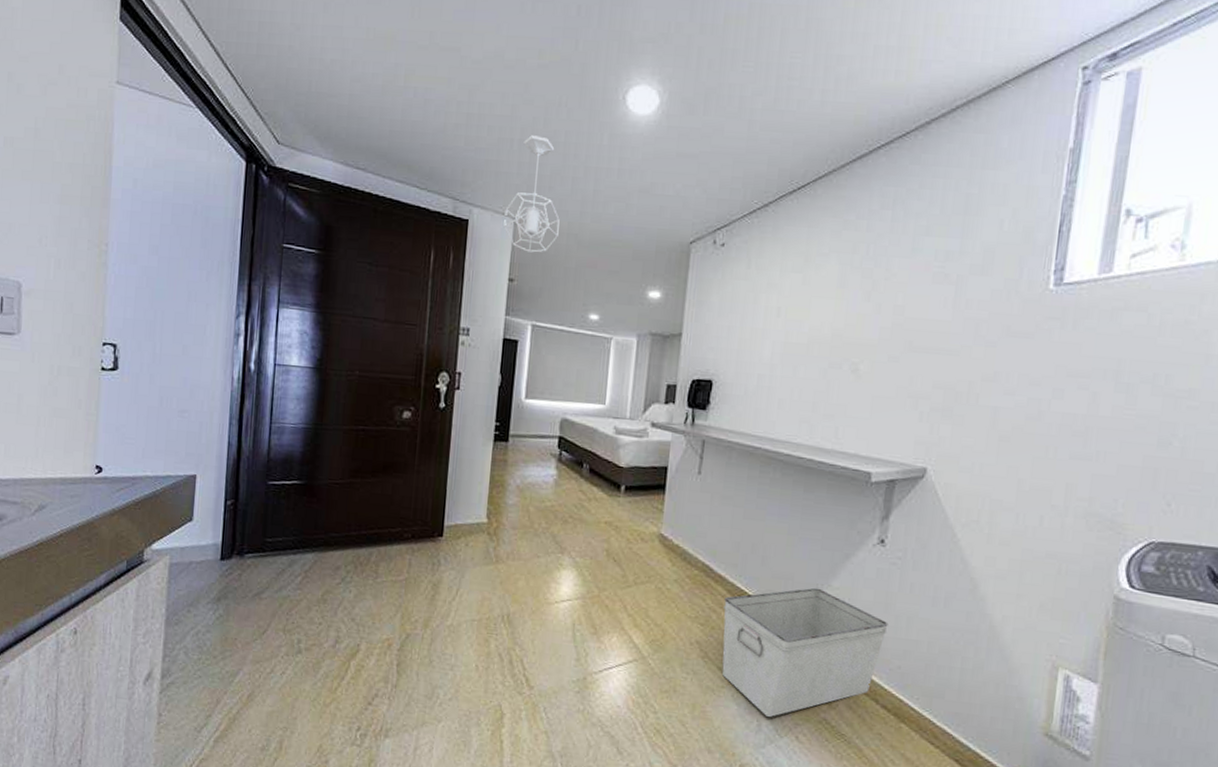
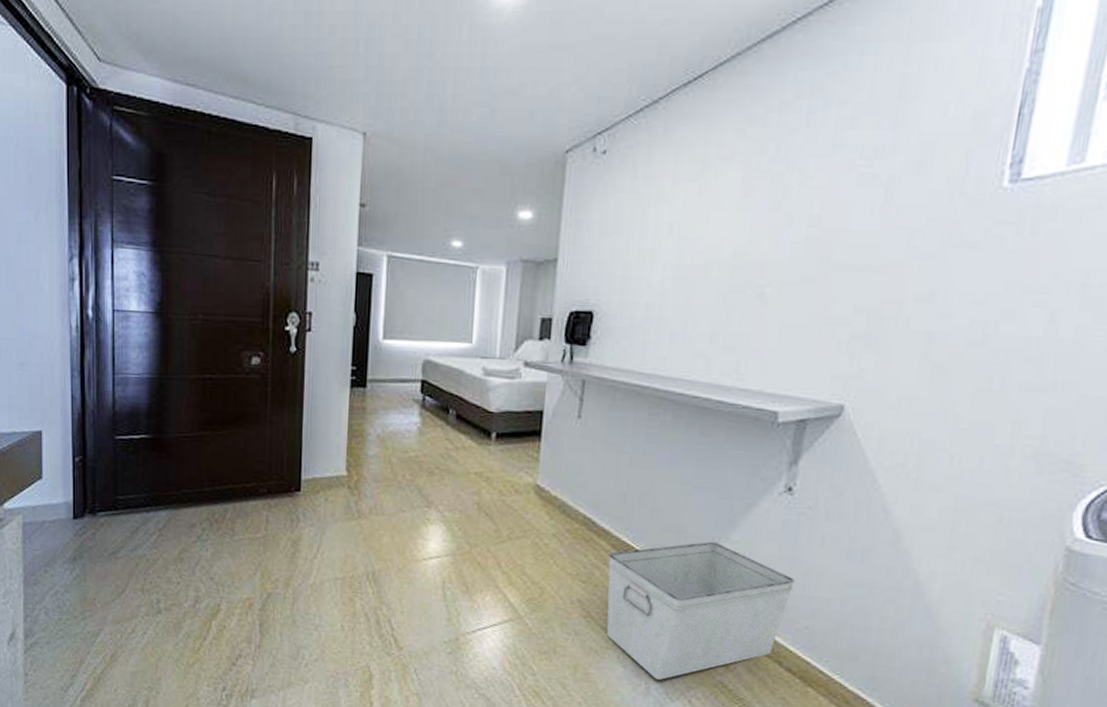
pendant light: present [503,135,560,253] -> none [352,33,415,172]

